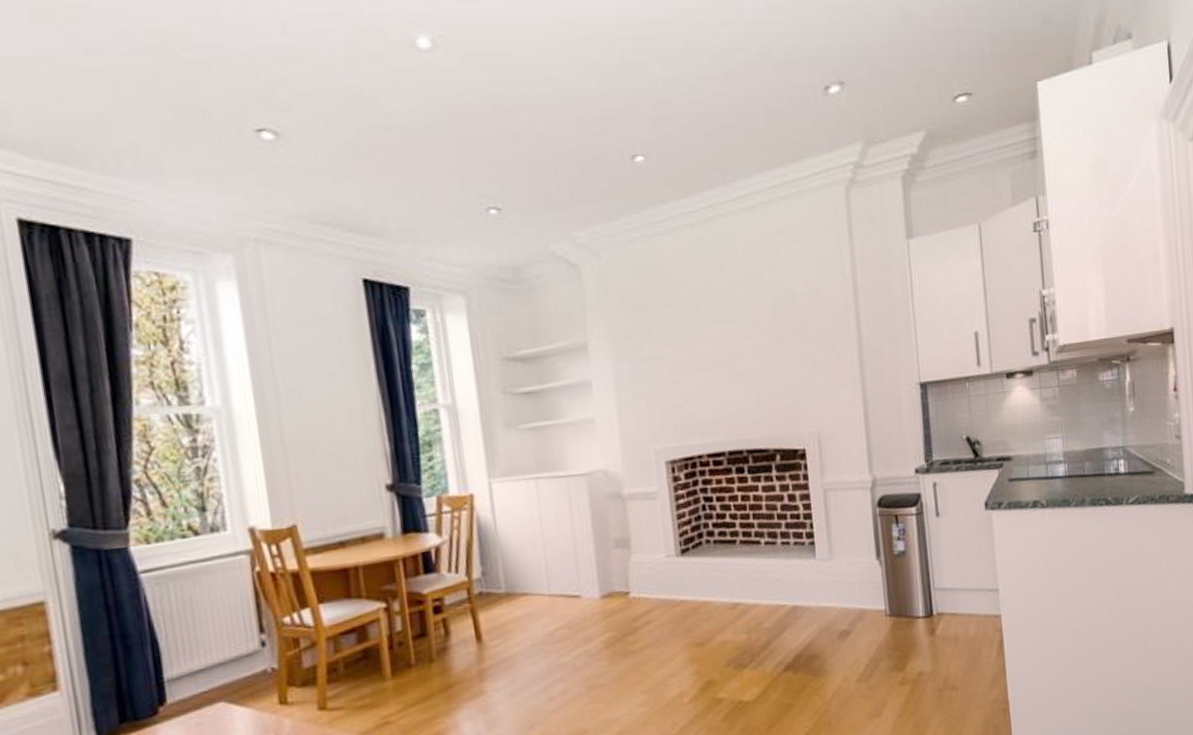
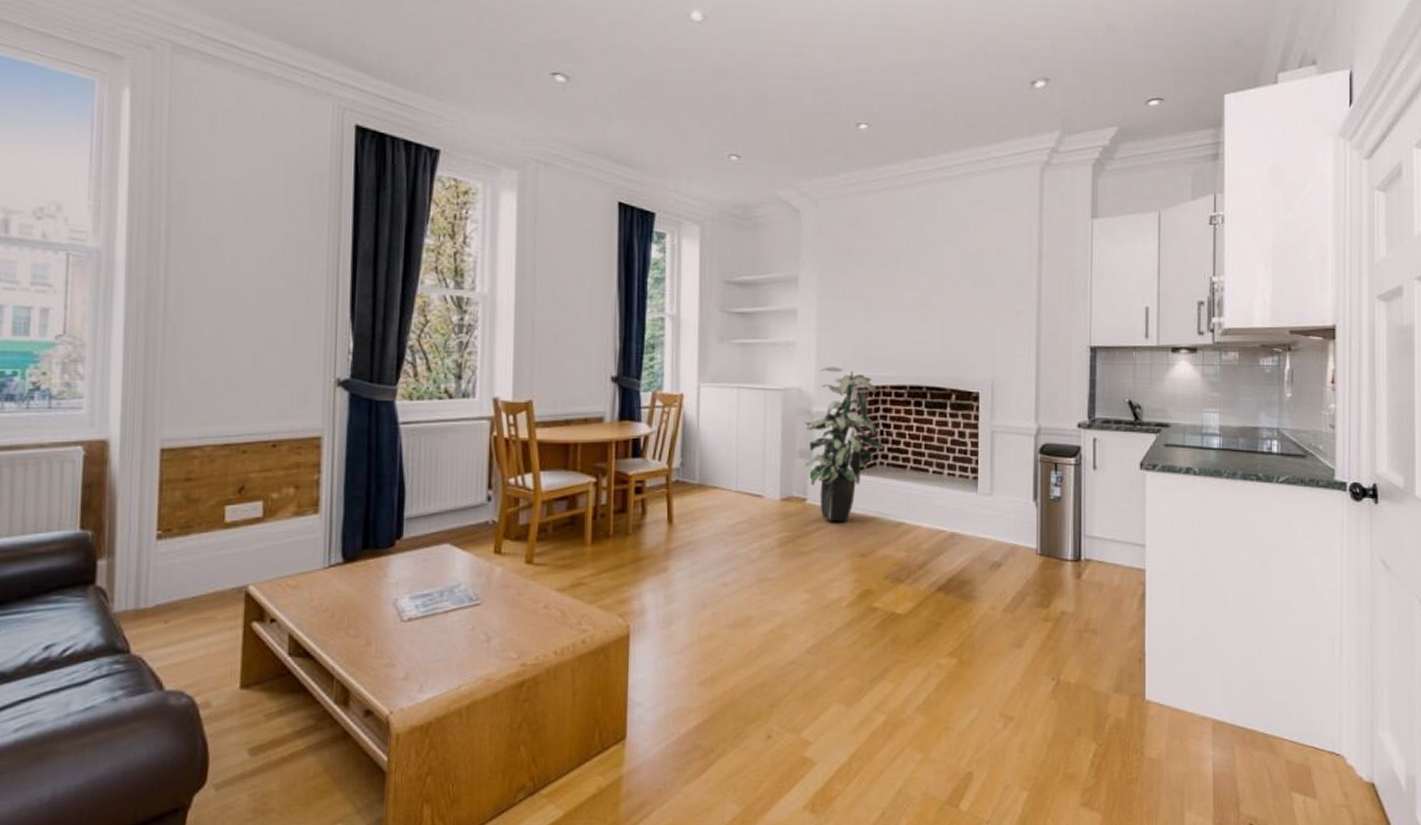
indoor plant: none [616,441,709,613] -> present [804,367,885,522]

